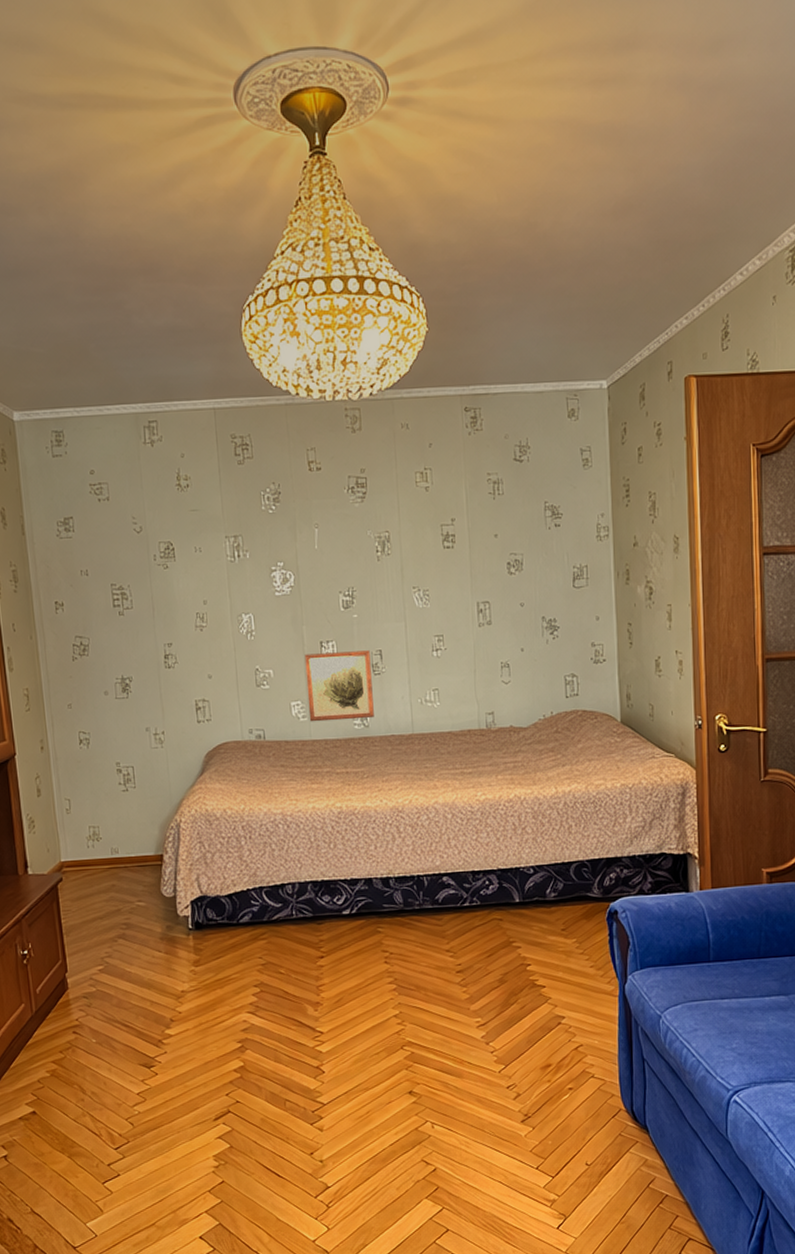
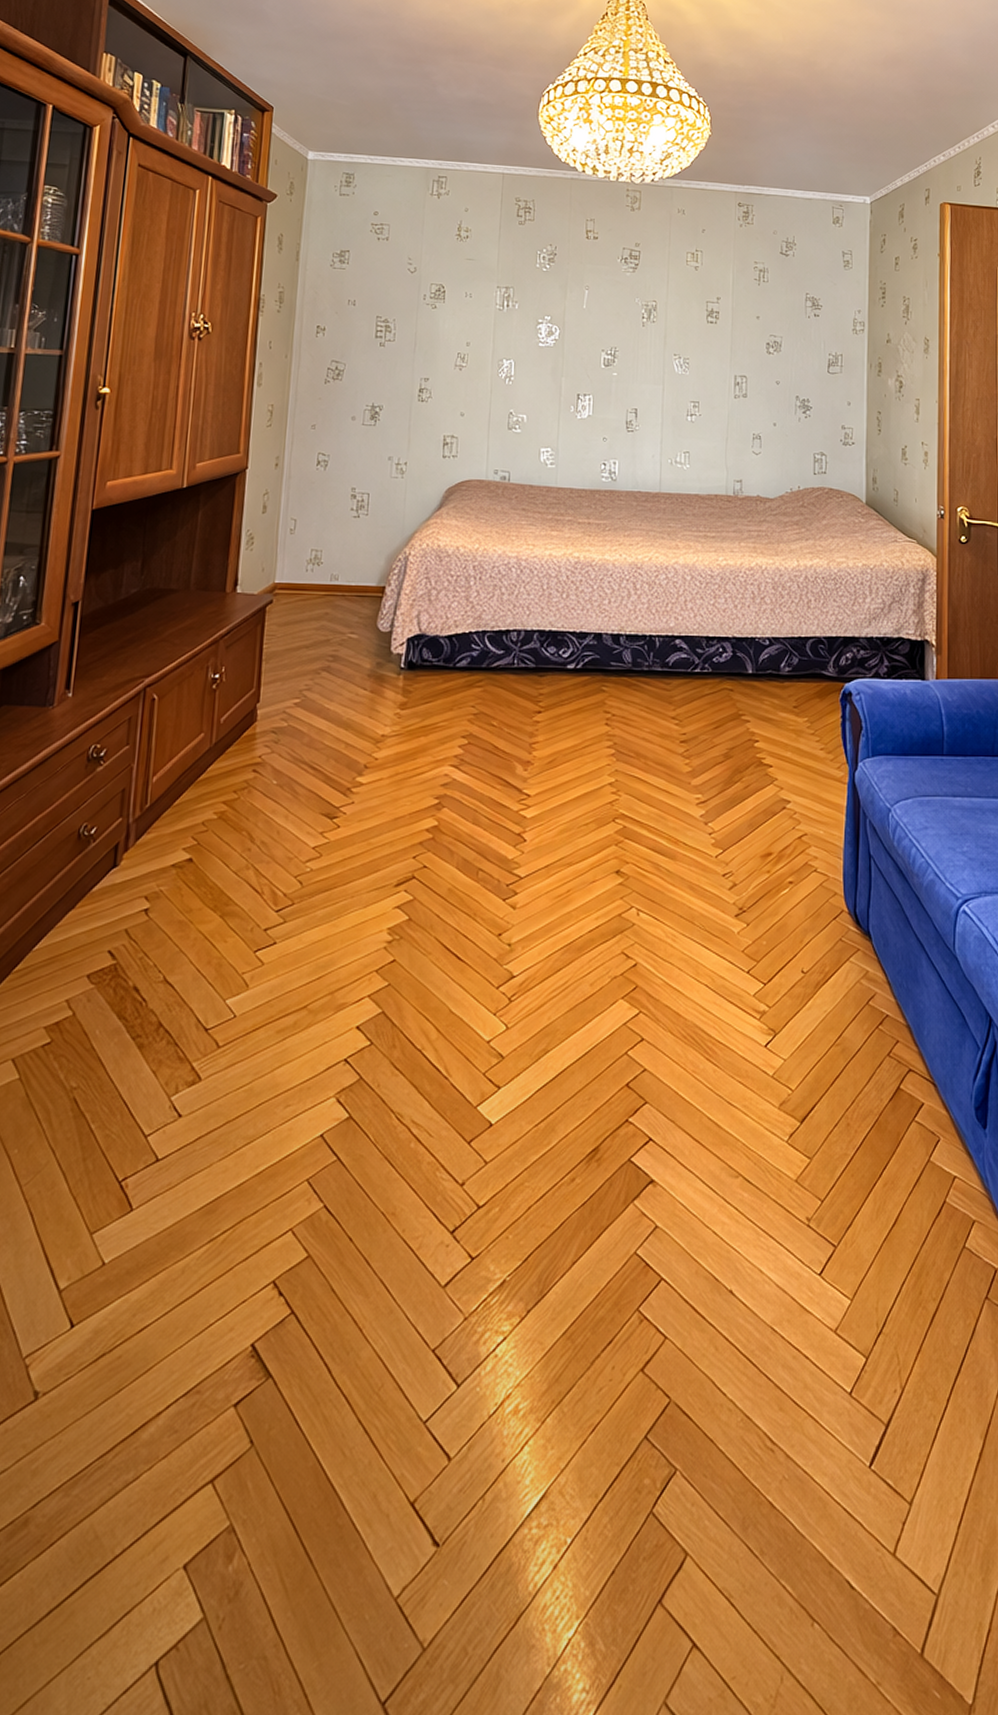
wall art: present [304,650,374,722] -> none [557,404,626,473]

